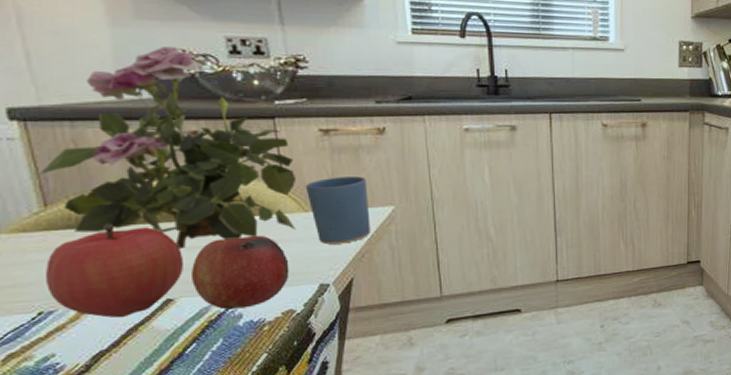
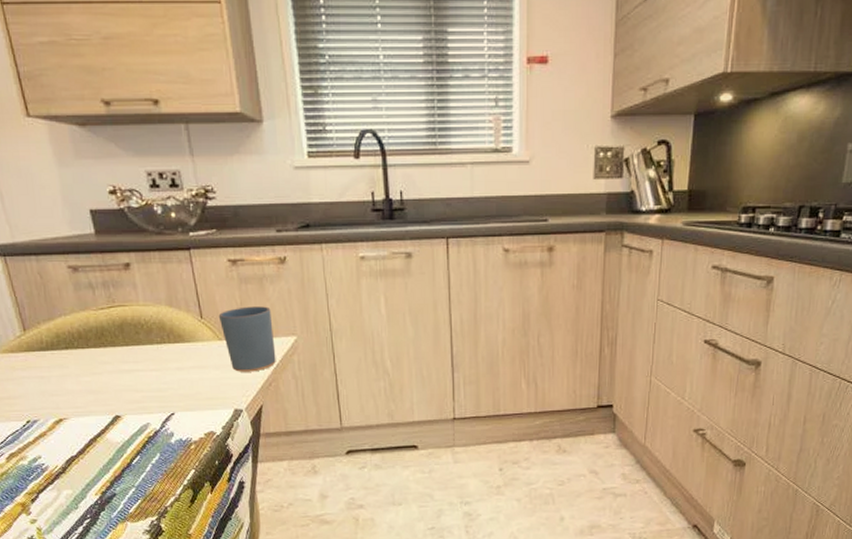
flower bouquet: present [38,46,297,250] -> none [17,184,213,372]
fruit: present [46,224,183,318] -> none [29,347,126,430]
fruit: present [190,235,290,310] -> none [132,361,209,428]

